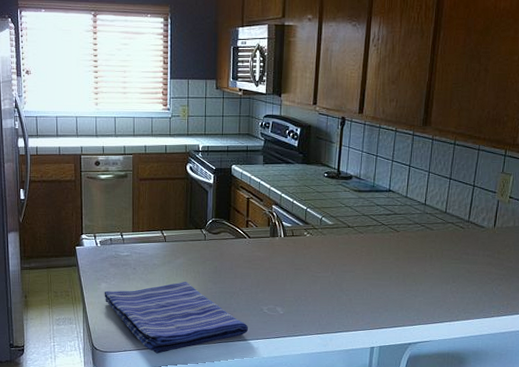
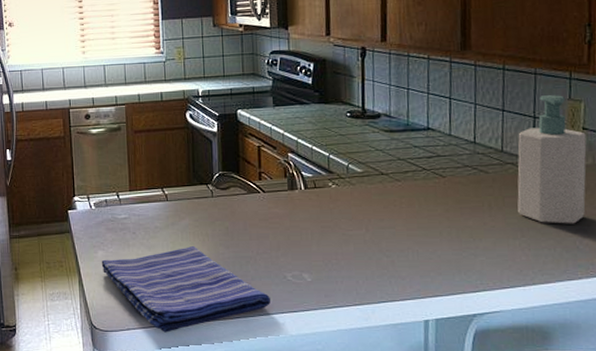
soap bottle: none [452,168,511,274] -> present [517,95,587,224]

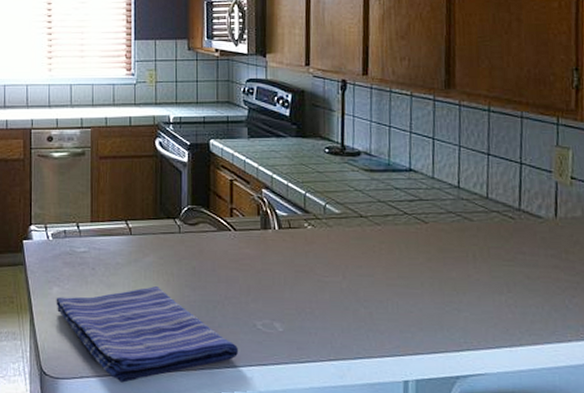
soap bottle: present [517,95,587,224] -> none [503,141,575,281]

